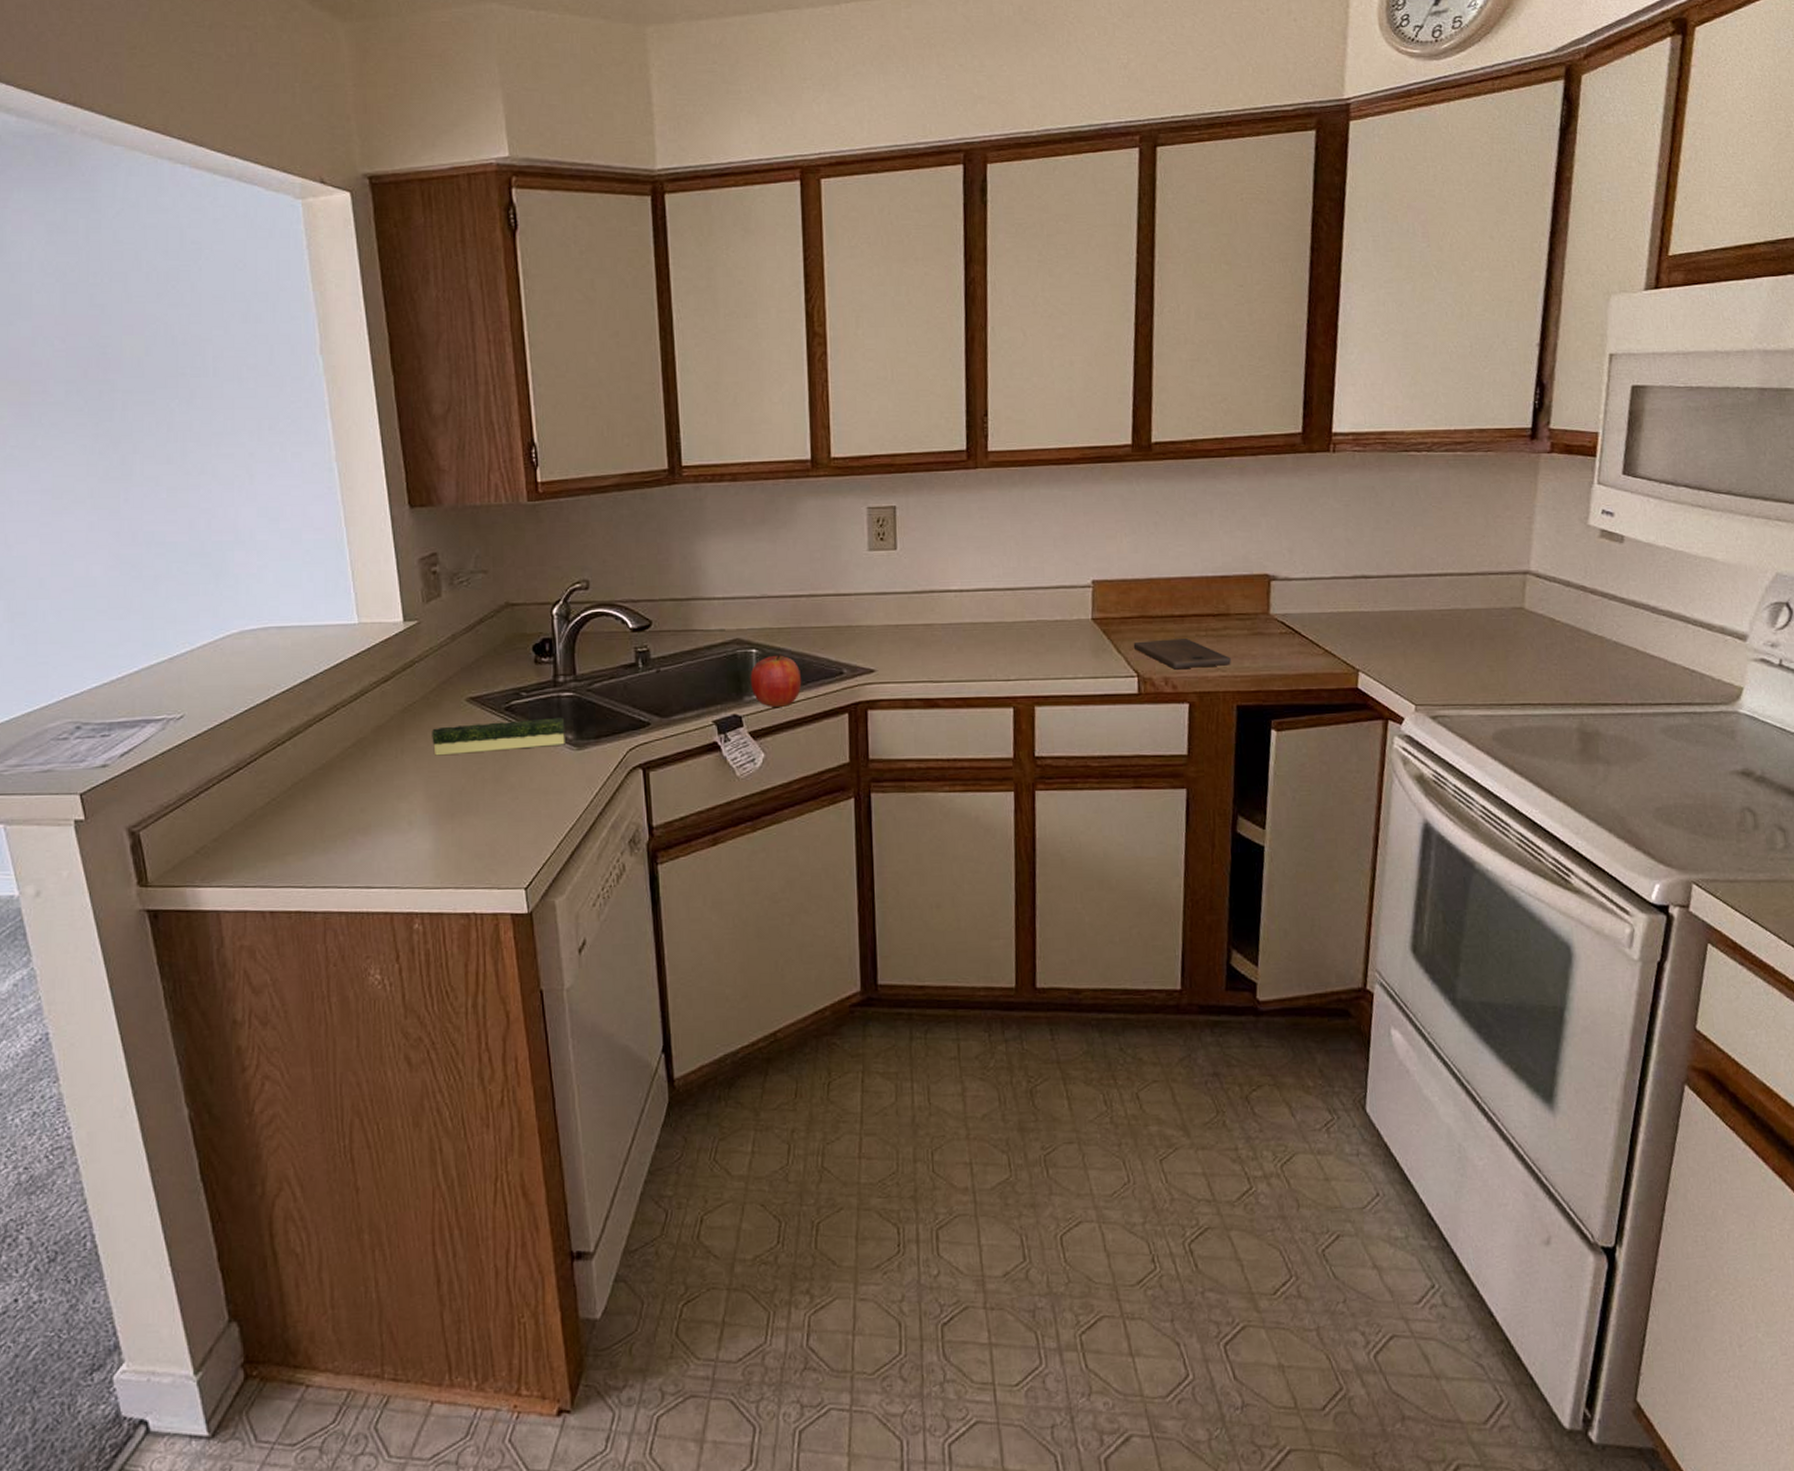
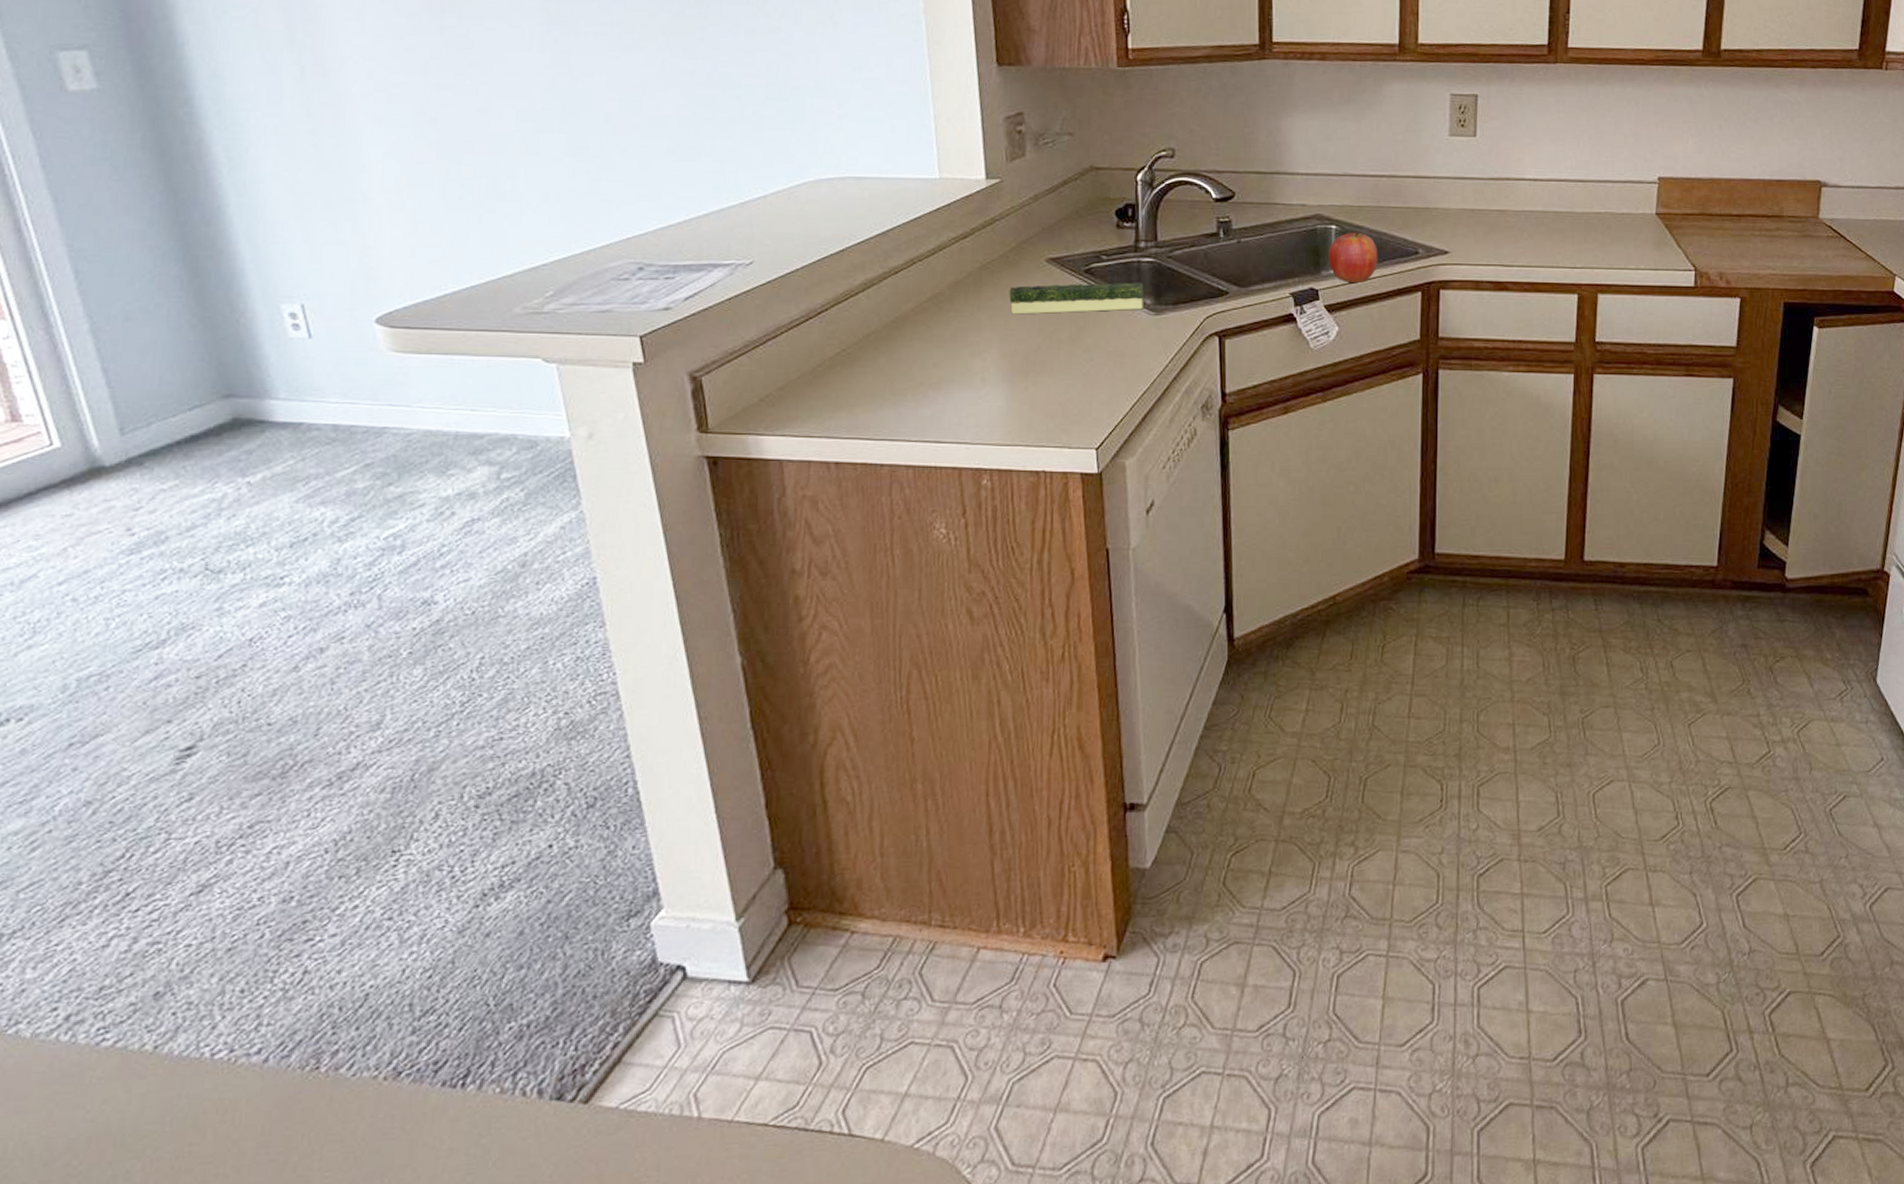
cutting board: present [1133,639,1231,670] -> none [1692,236,1781,266]

